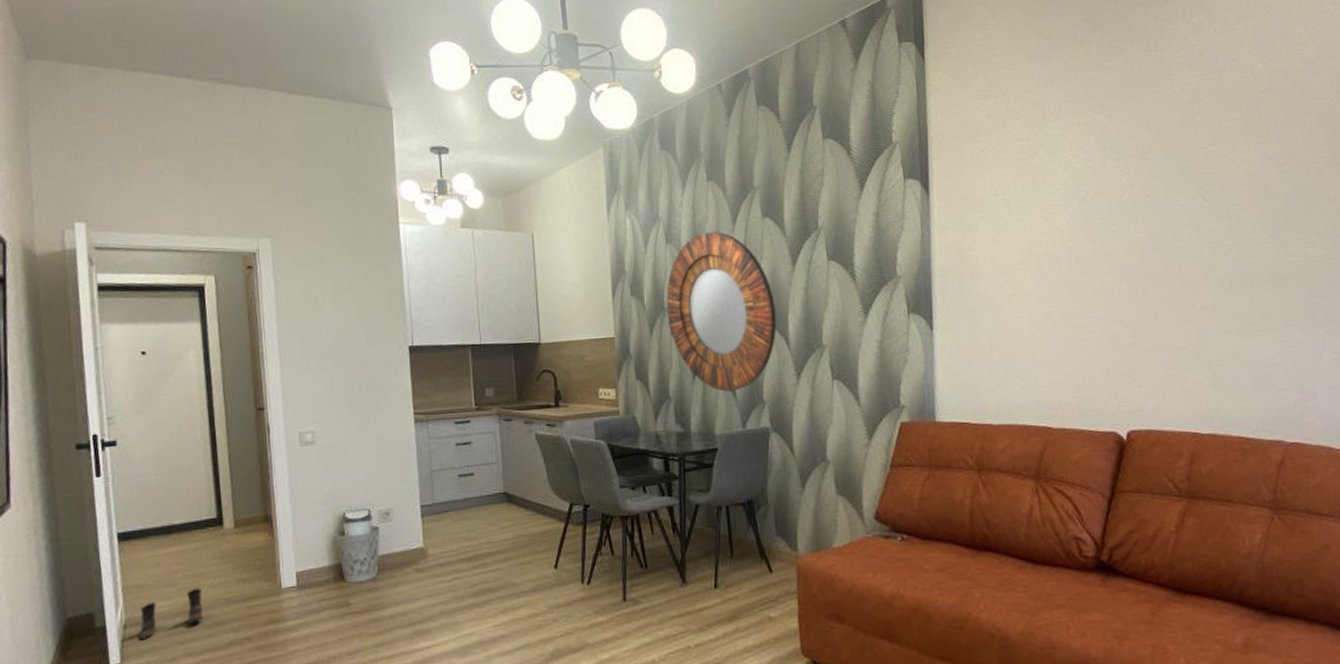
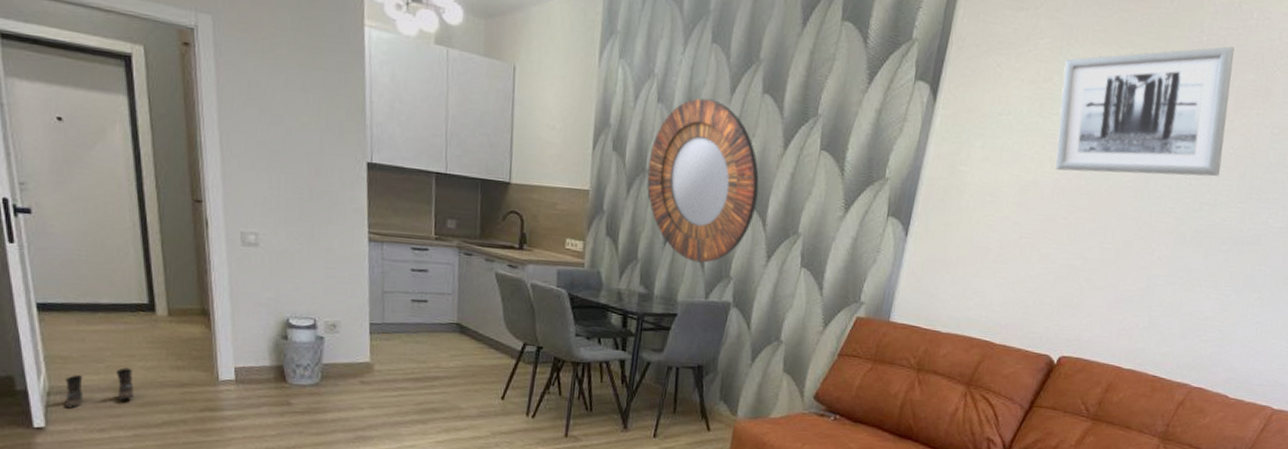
wall art: none [1045,91,1237,238] -> present [1055,46,1234,177]

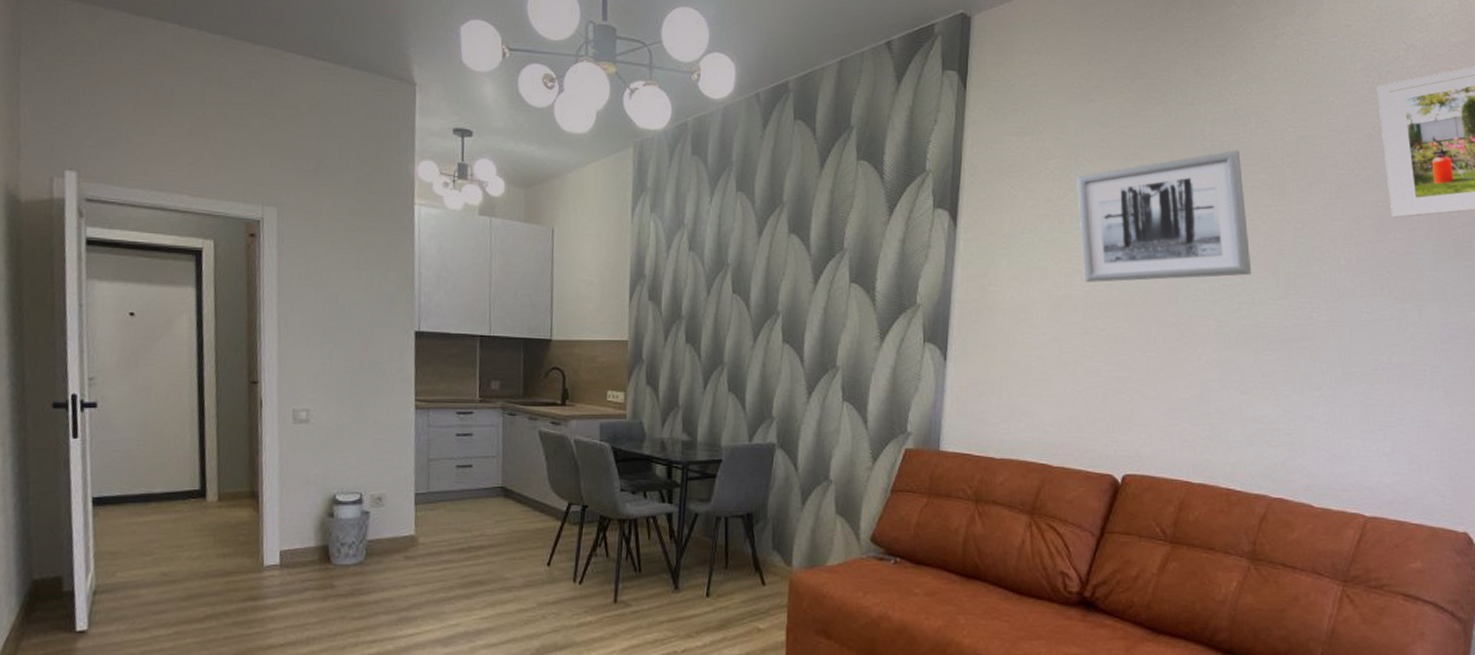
boots: present [63,367,135,409] -> none [108,559,179,608]
home mirror: present [647,98,759,263] -> none [683,243,793,405]

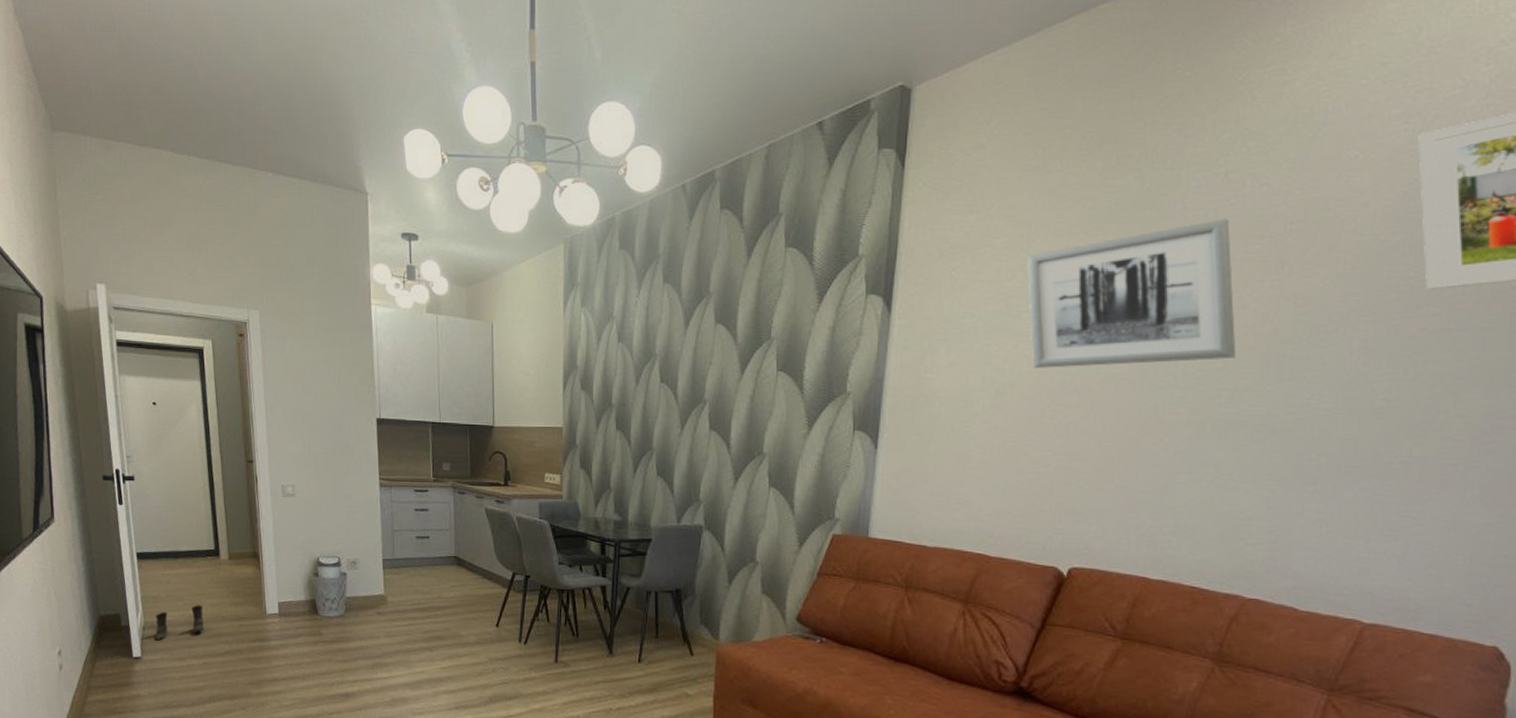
boots: none [108,559,179,608] -> present [154,604,204,641]

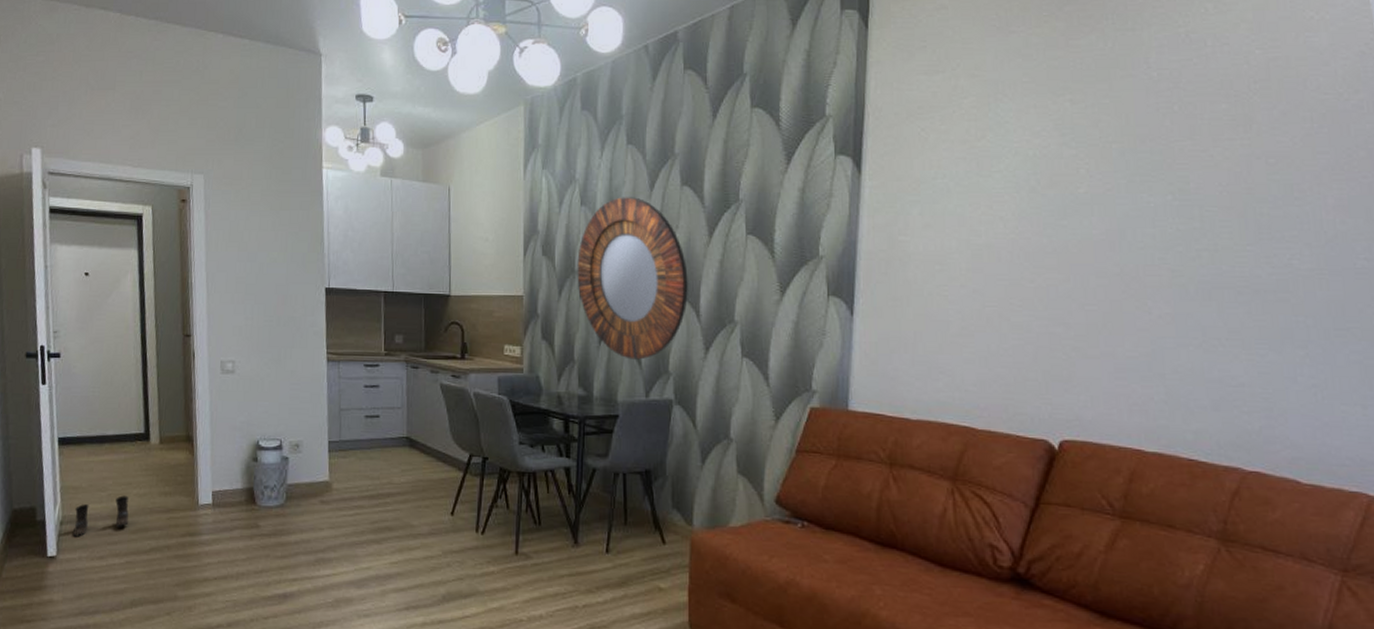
home mirror: none [614,334,720,488] -> present [577,197,688,360]
wall art: present [1027,219,1235,368] -> none [996,78,1212,229]

